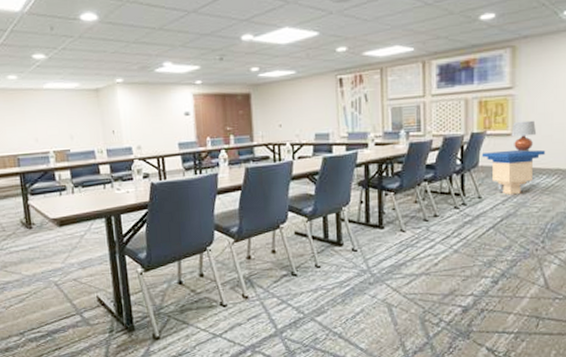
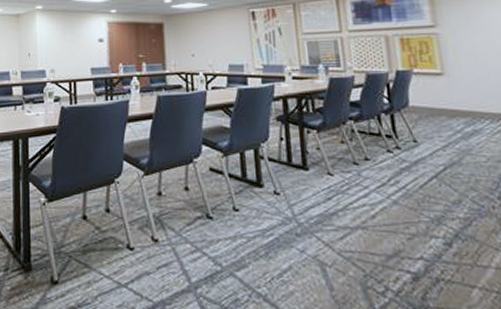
side table: present [482,149,546,195] -> none [411,90,484,141]
lamp: present [511,120,536,153] -> none [440,60,469,95]

